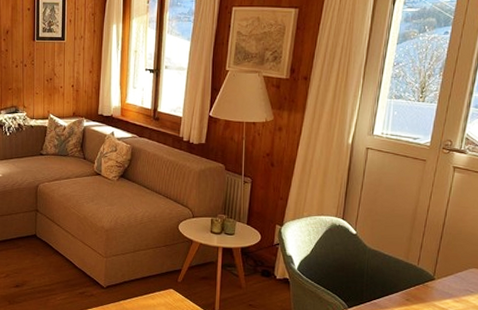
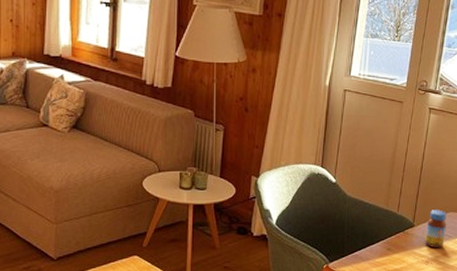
jar: none [444,265,469,303] -> present [424,210,446,249]

